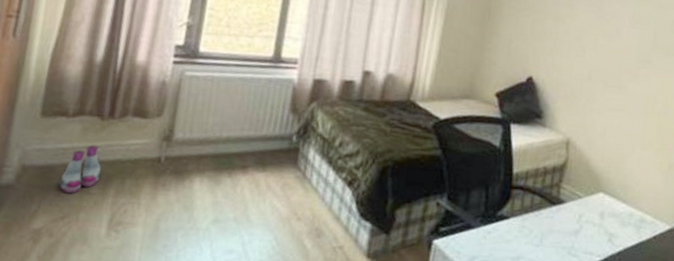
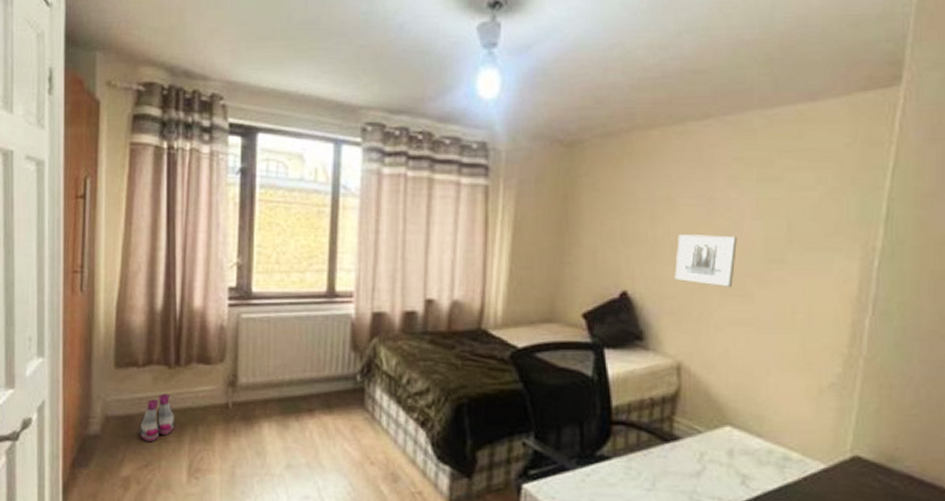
wall art: none [569,34,618,79] -> present [674,235,737,287]

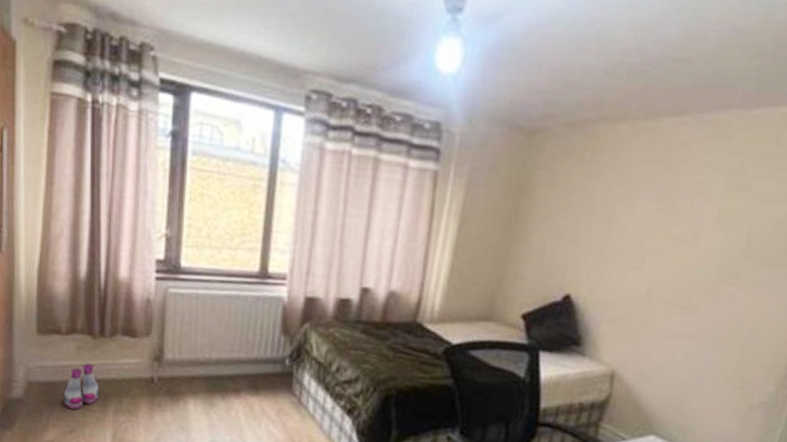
wall art: present [674,235,737,287] -> none [621,240,693,298]

